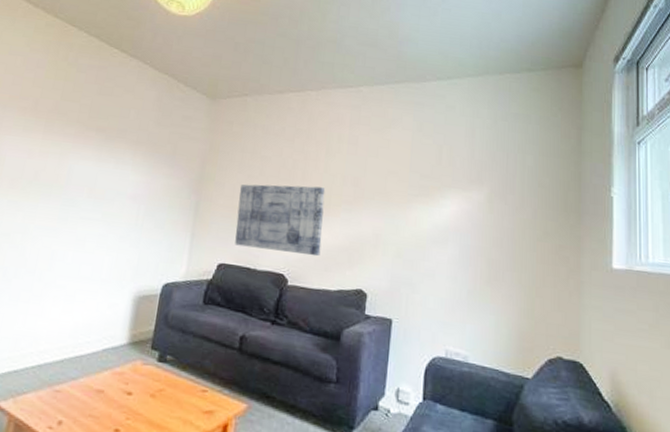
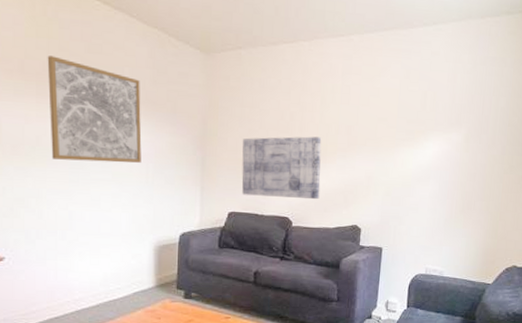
wall art: none [46,96,145,204] -> present [47,56,142,163]

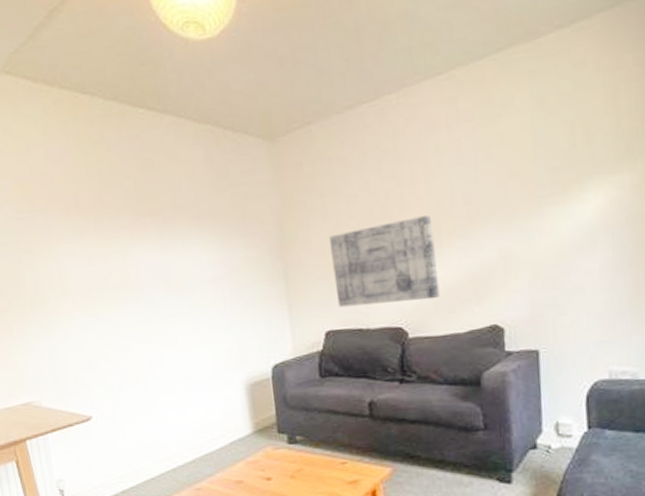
wall art: present [47,56,142,163] -> none [99,183,216,300]

